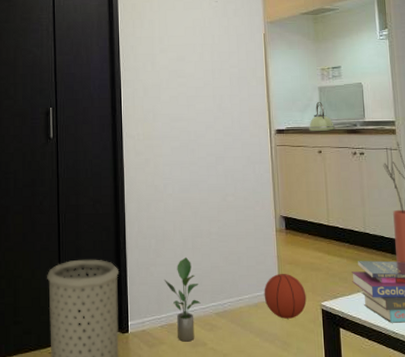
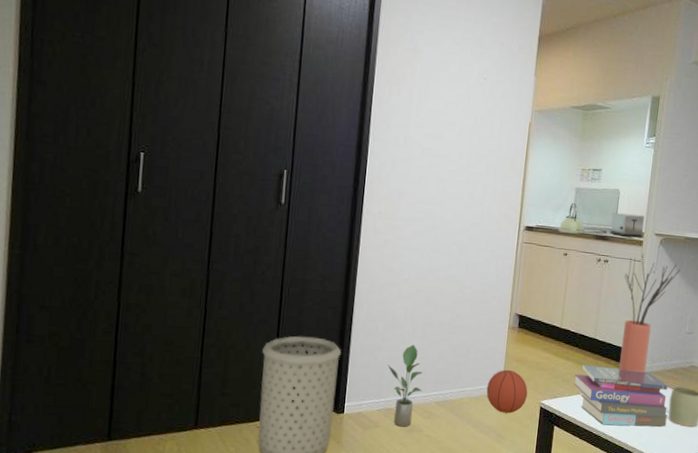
toaster: none [359,104,394,127] -> present [611,212,645,237]

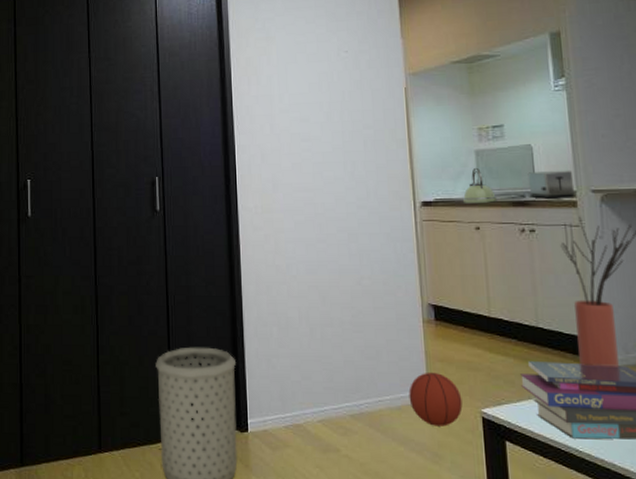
potted plant: present [387,345,423,427] -> none [288,349,332,446]

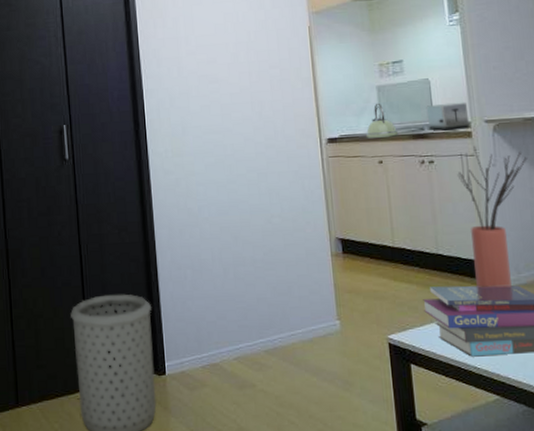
basketball: present [409,372,463,427] -> none [319,303,370,355]

